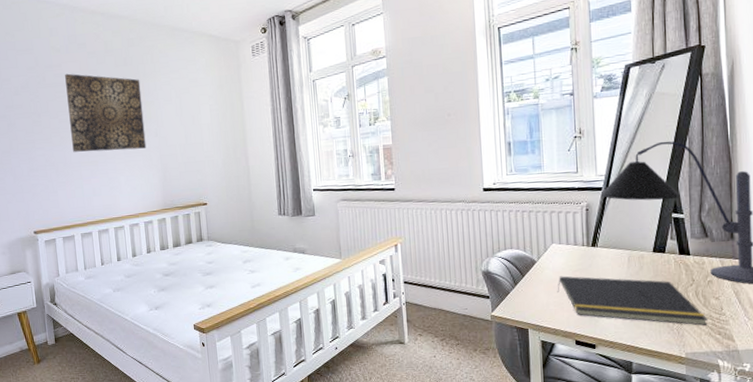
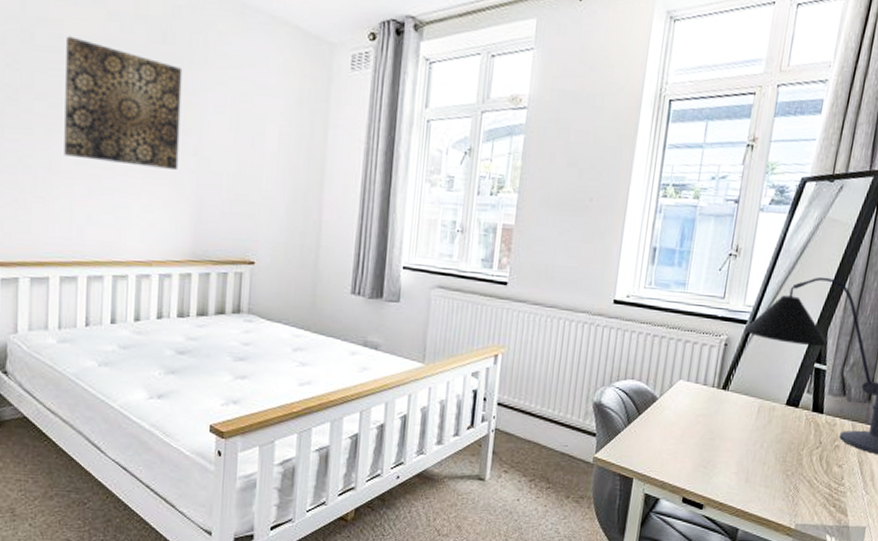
notepad: present [557,276,708,326] -> none [674,419,826,495]

